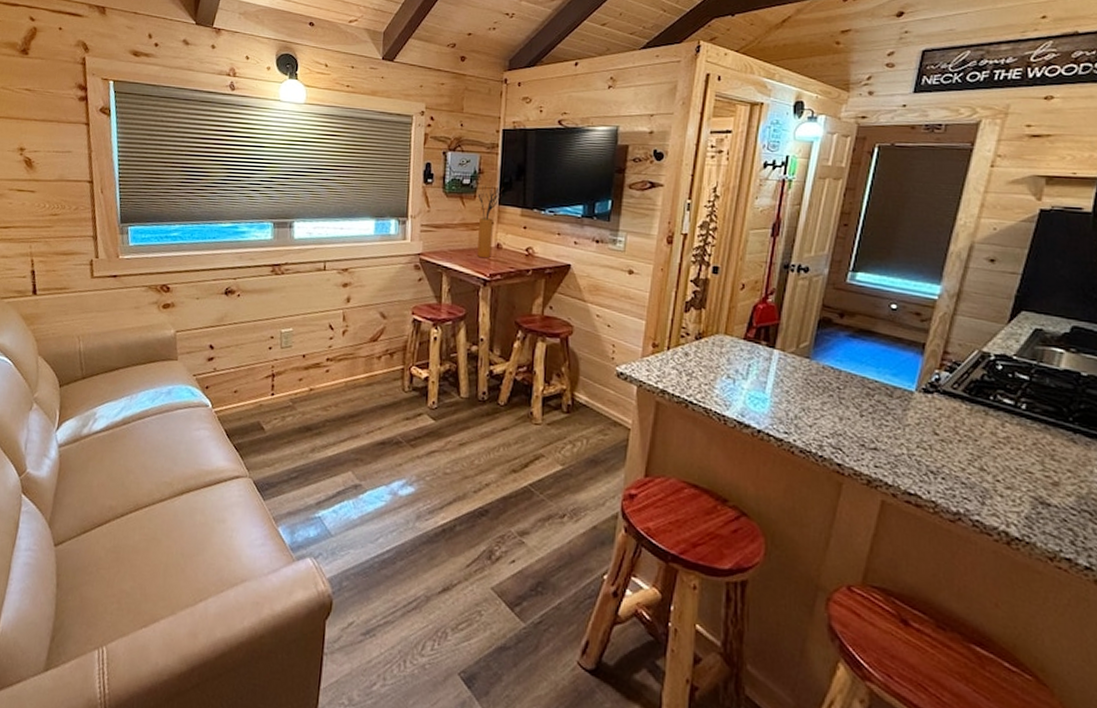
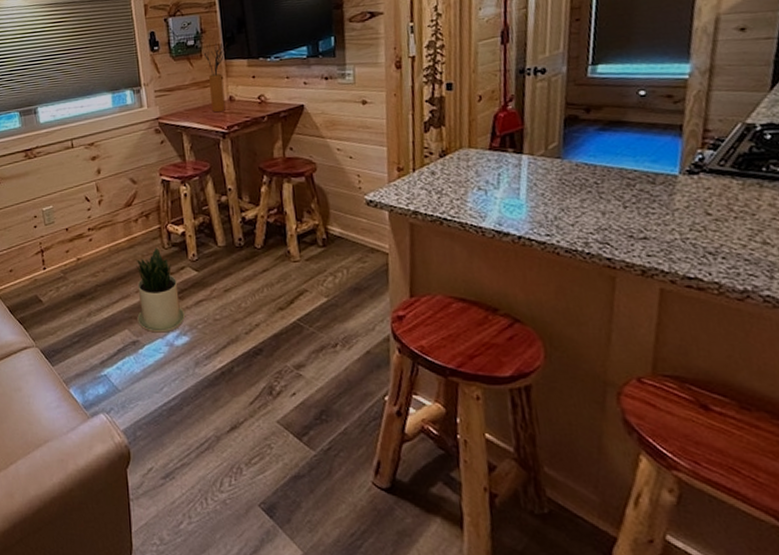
planter: none [363,389,414,480] -> present [136,247,185,333]

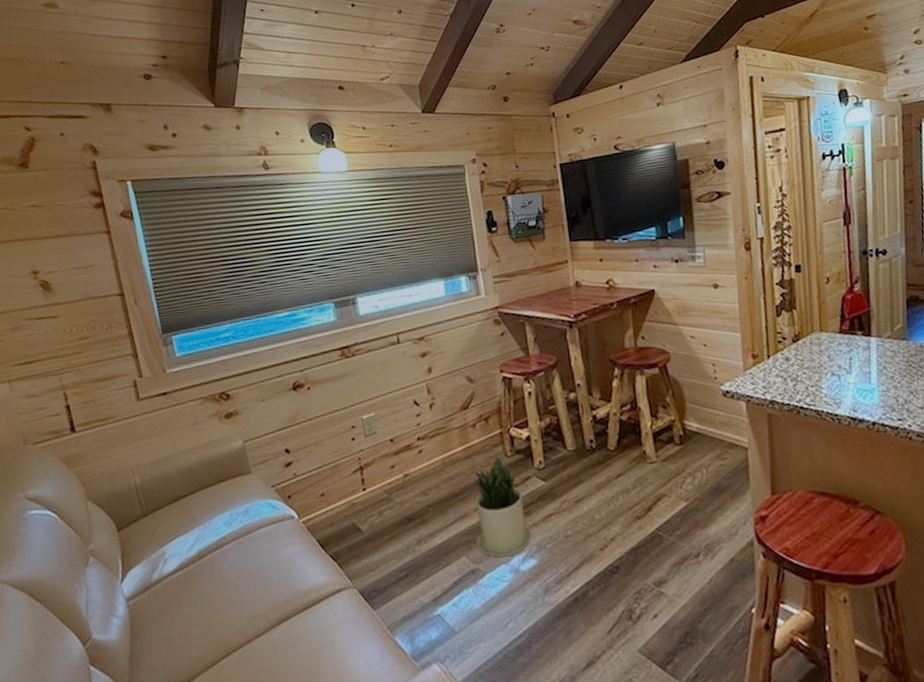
vase: present [203,42,227,113] -> none [546,222,572,300]

